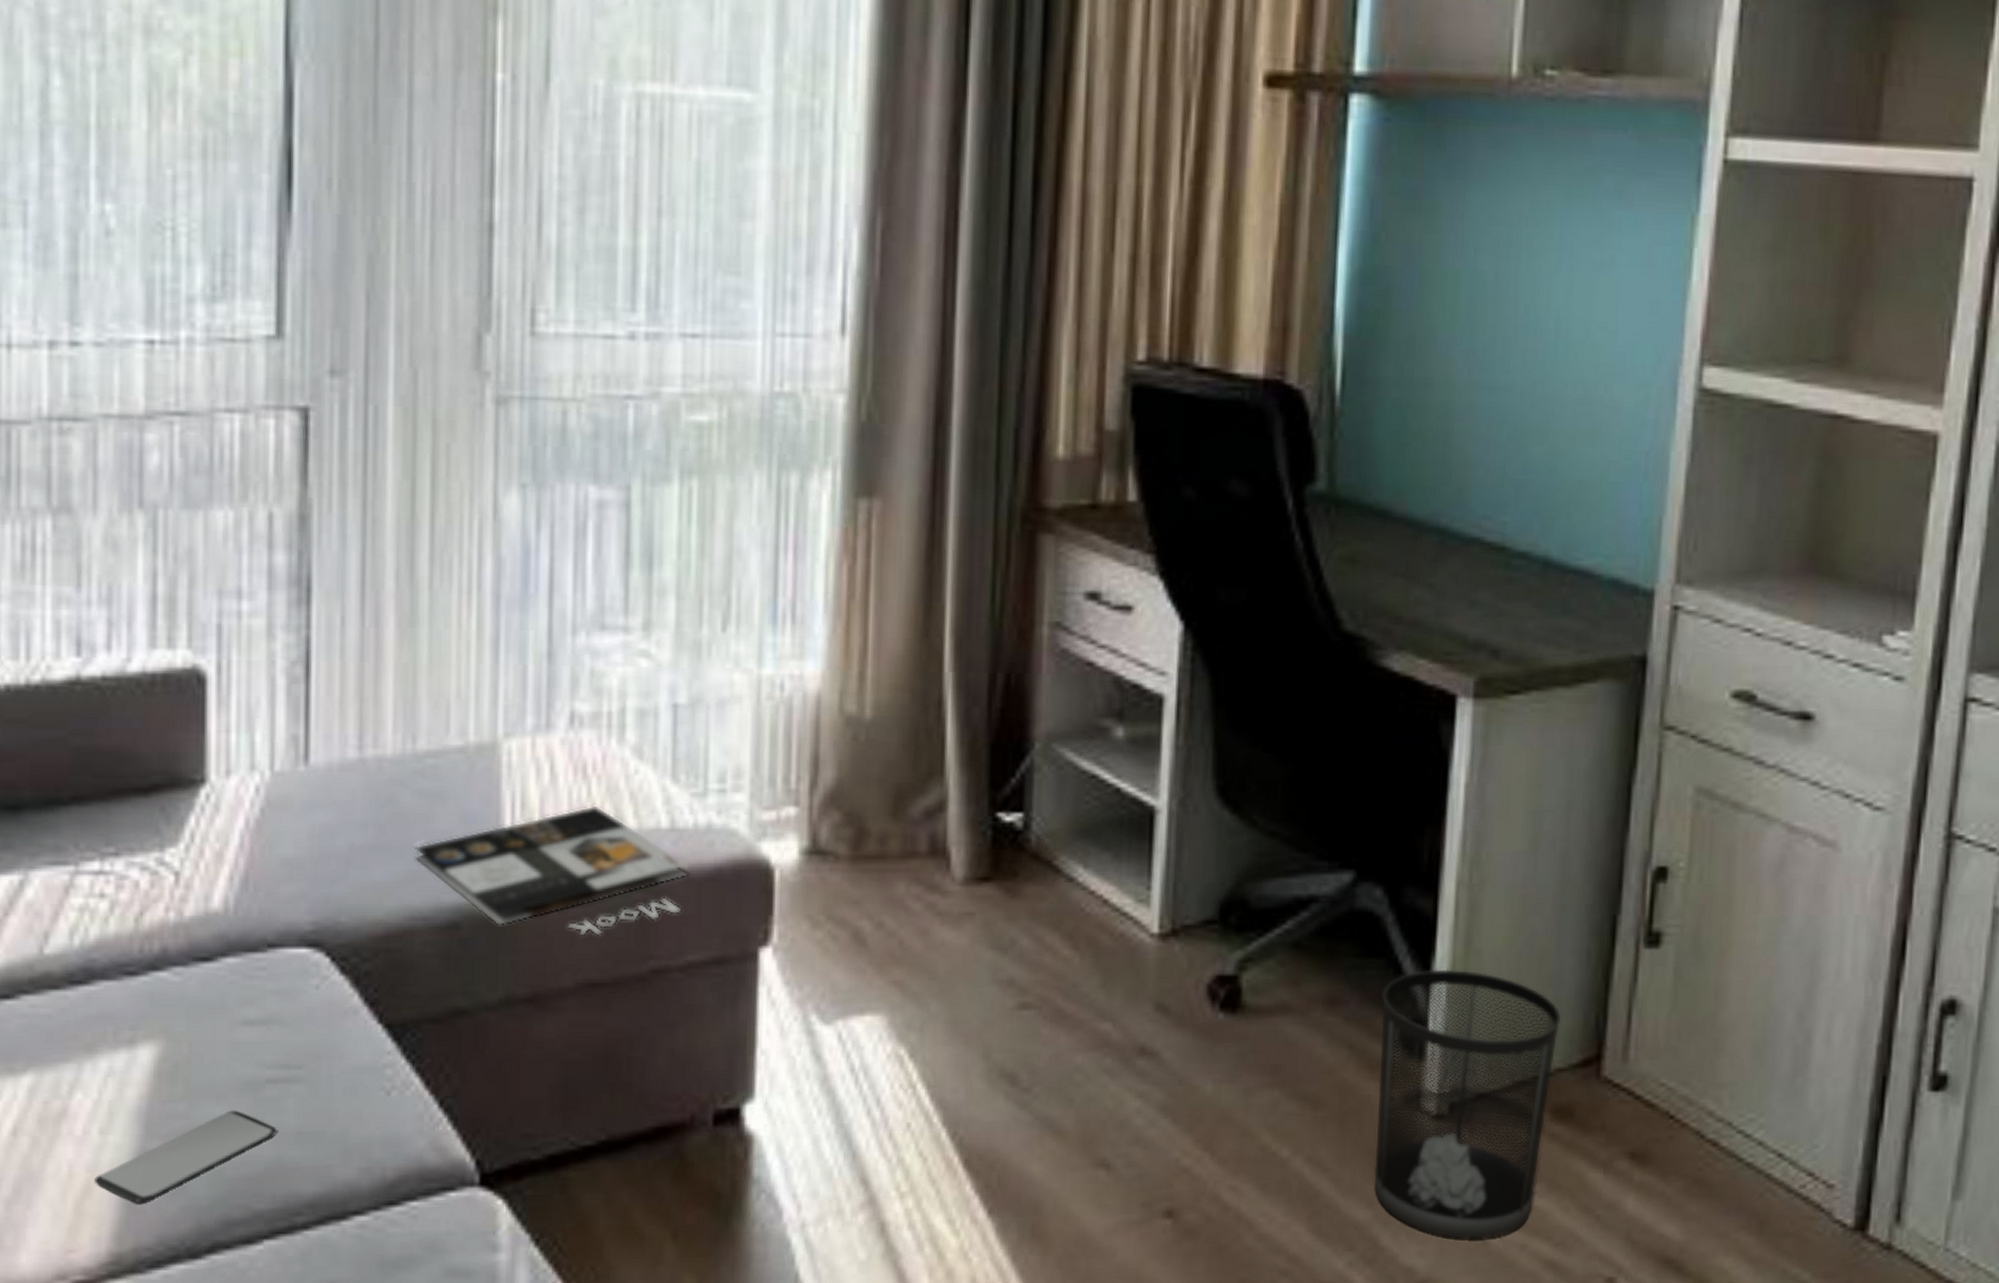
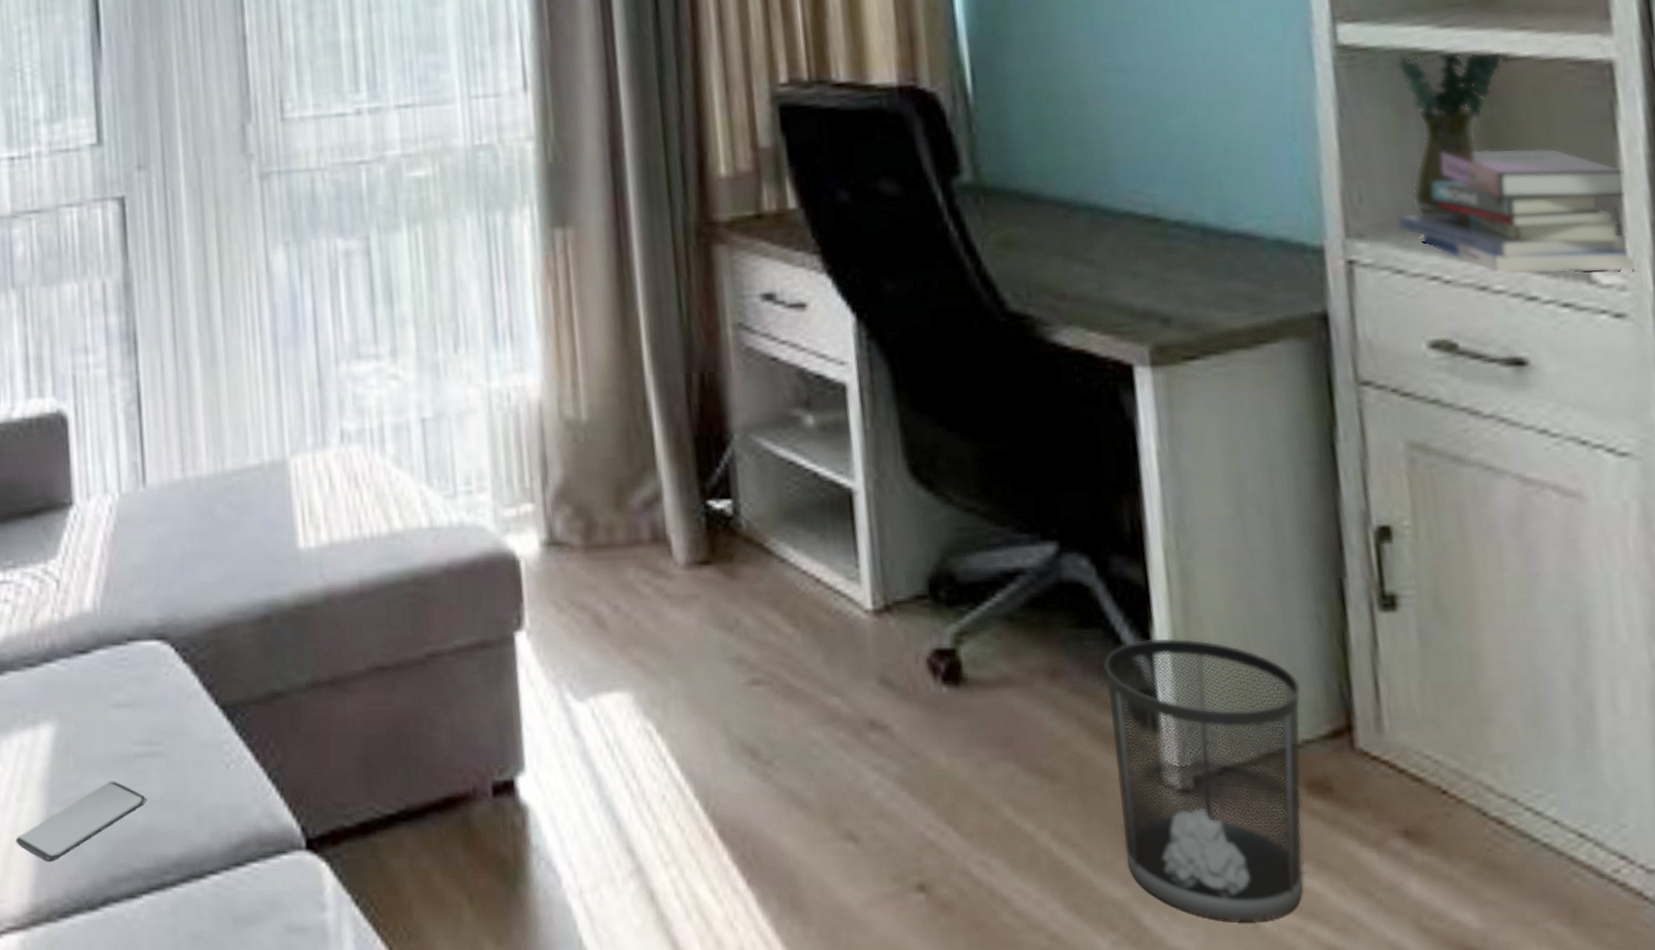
magazine: present [415,805,688,936] -> none [231,510,448,625]
books: none [1725,505,1928,637] -> present [1397,148,1636,274]
vase: none [1743,404,1851,569] -> present [1397,52,1510,216]

